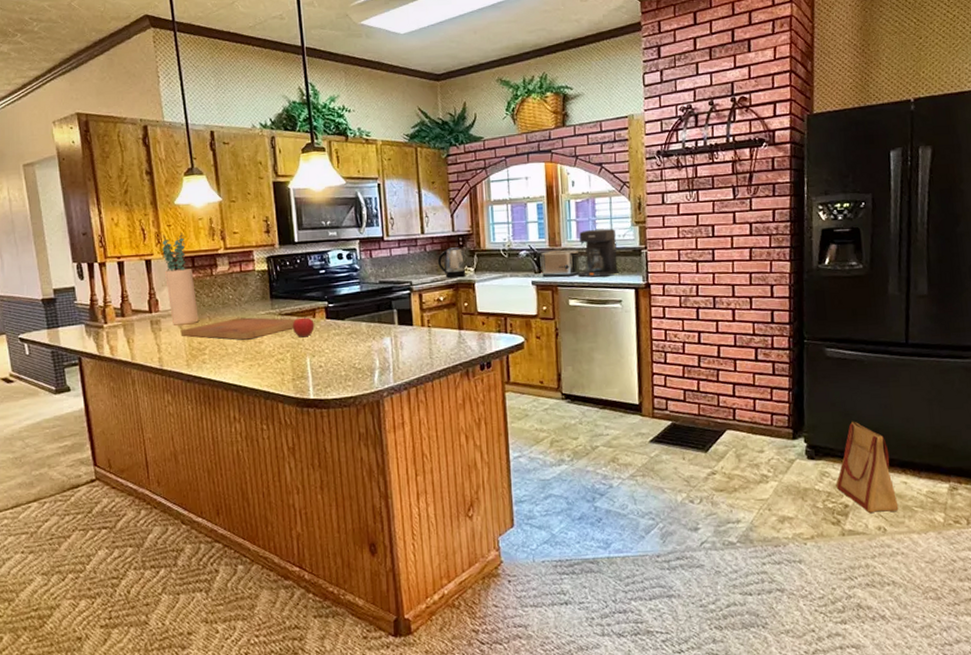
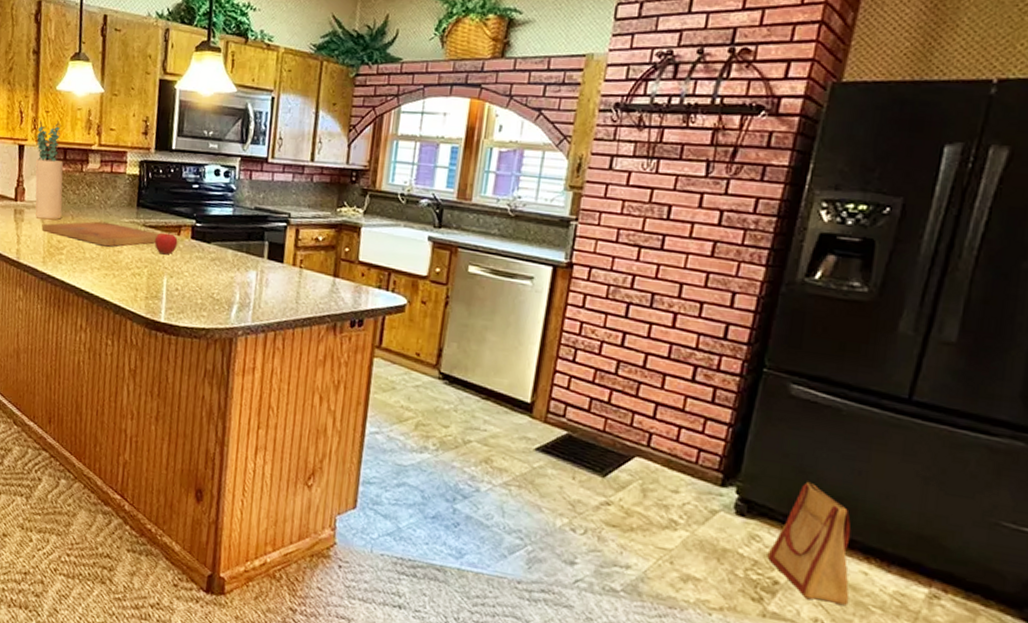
kettle: present [438,247,466,279] -> none [323,182,357,218]
toaster: present [541,250,580,278] -> none [442,204,492,240]
coffee maker: present [578,229,618,278] -> none [486,186,542,247]

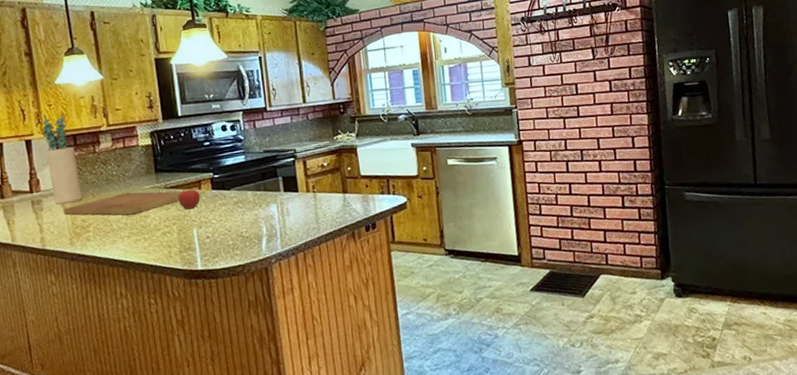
shopping bag: present [767,481,852,606] -> none [703,258,761,344]

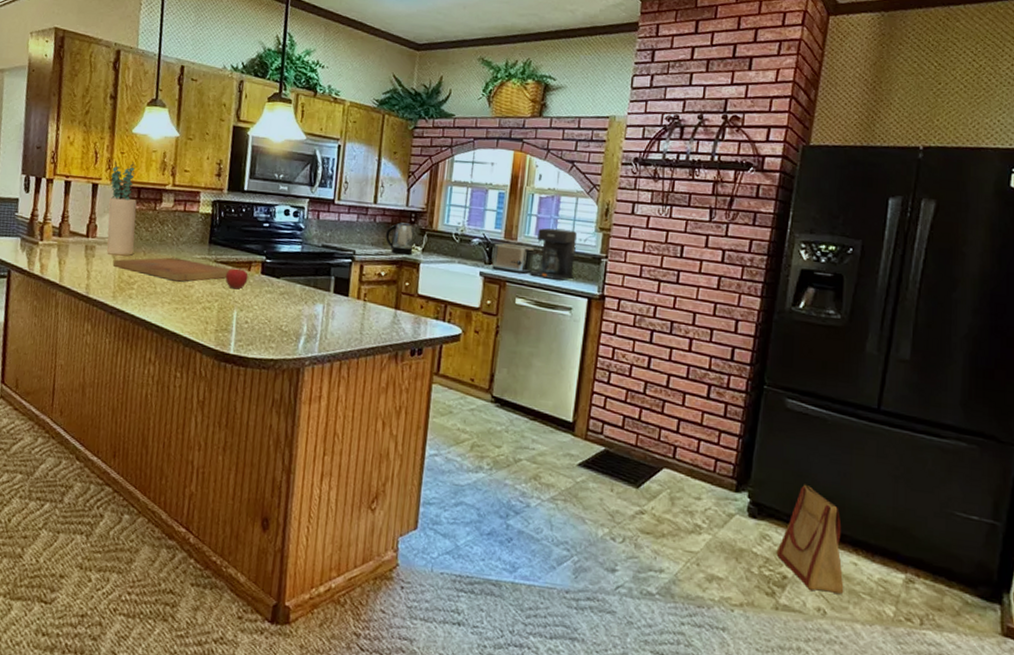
kettle: none [320,114,348,145] -> present [385,222,416,255]
toaster: none [418,112,456,140] -> present [492,243,535,275]
coffee maker: none [454,91,492,138] -> present [530,228,577,281]
shopping bag: none [703,258,761,344] -> present [776,484,844,594]

